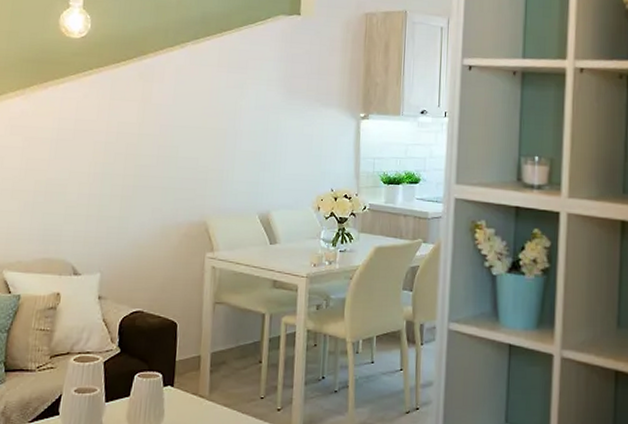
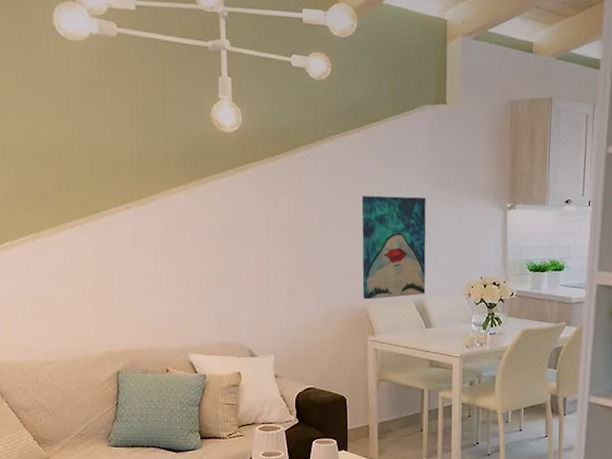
wall art: none [203,103,276,213] -> present [361,195,426,300]

